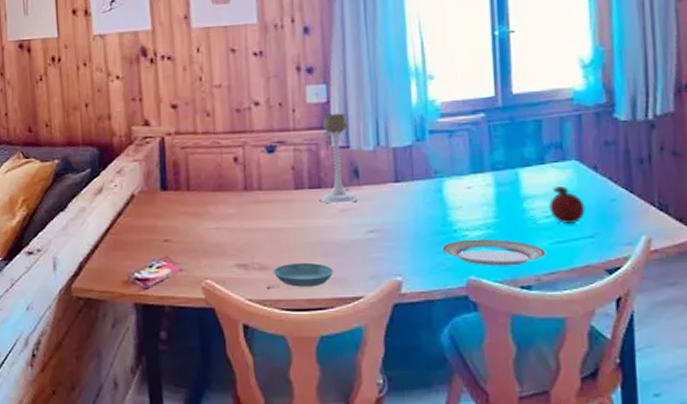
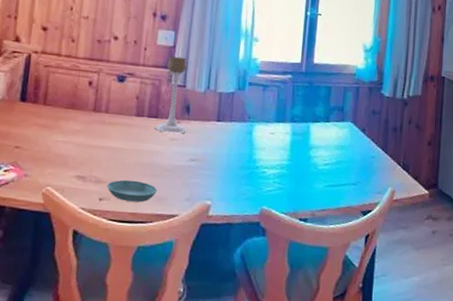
plate: present [442,238,546,267] -> none [245,175,322,202]
fruit: present [548,186,586,225] -> none [327,141,353,173]

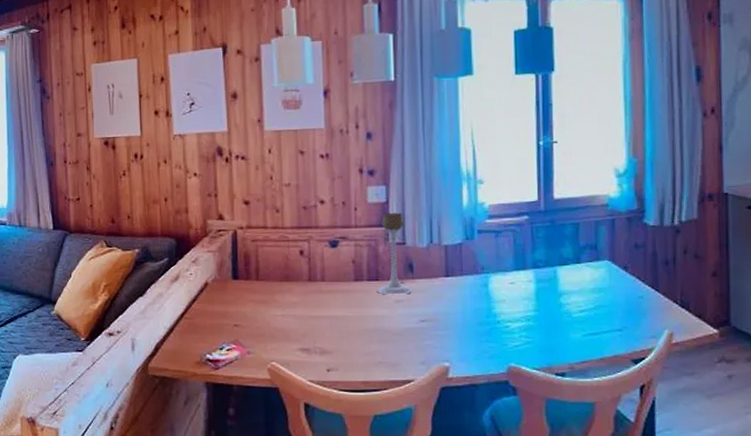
saucer: present [107,179,158,202] -> none [333,348,388,370]

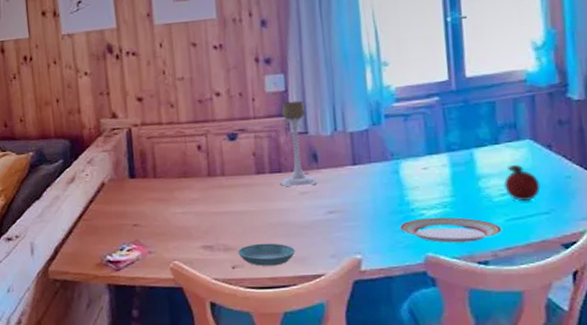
saucer: none [333,348,388,370] -> present [238,243,296,266]
plate: none [486,330,579,355] -> present [400,217,503,243]
fruit: none [582,284,616,319] -> present [503,165,541,202]

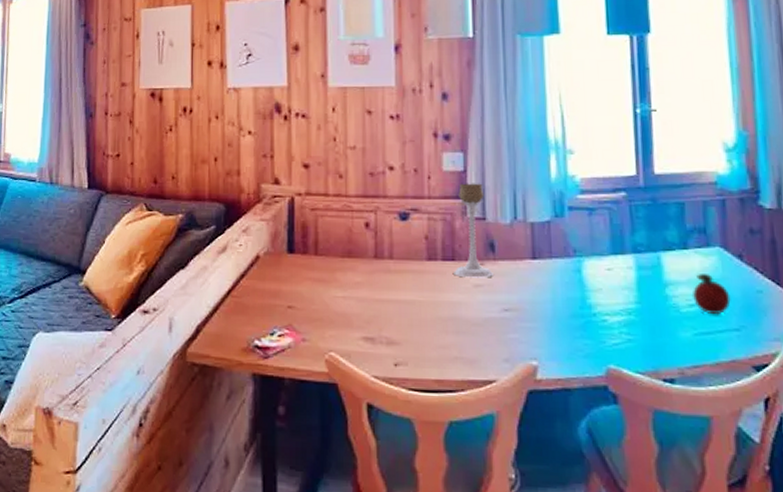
saucer: present [238,243,296,266] -> none [402,339,466,366]
plate: present [400,217,503,243] -> none [580,324,690,357]

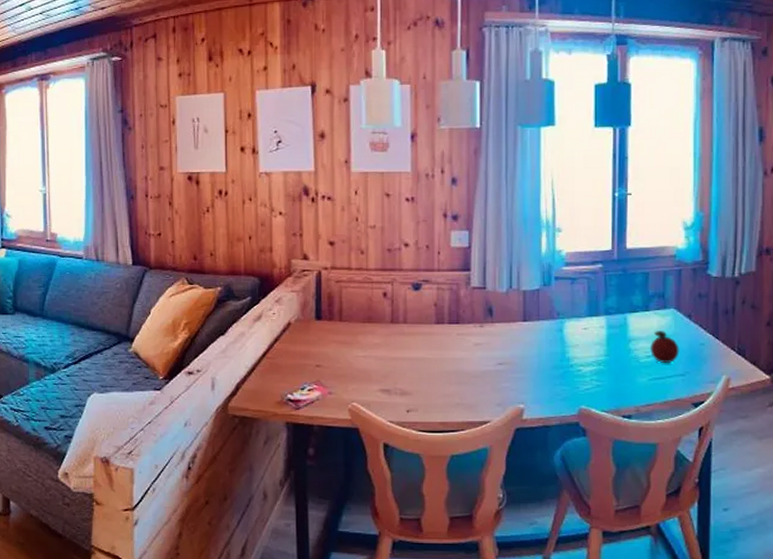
candle holder: present [454,183,493,278] -> none [458,257,491,338]

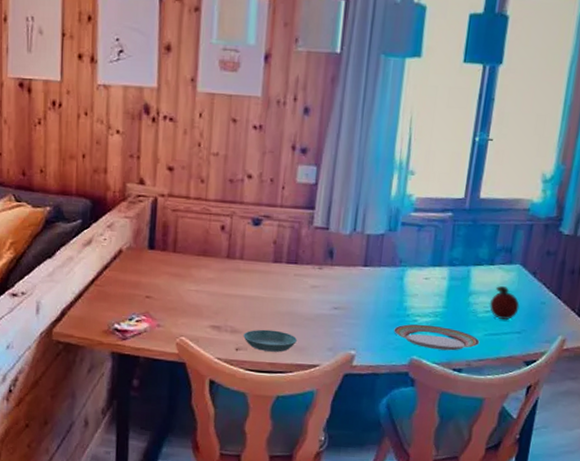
saucer: none [413,389,466,411] -> present [243,329,298,352]
plate: none [559,373,645,398] -> present [394,324,480,351]

